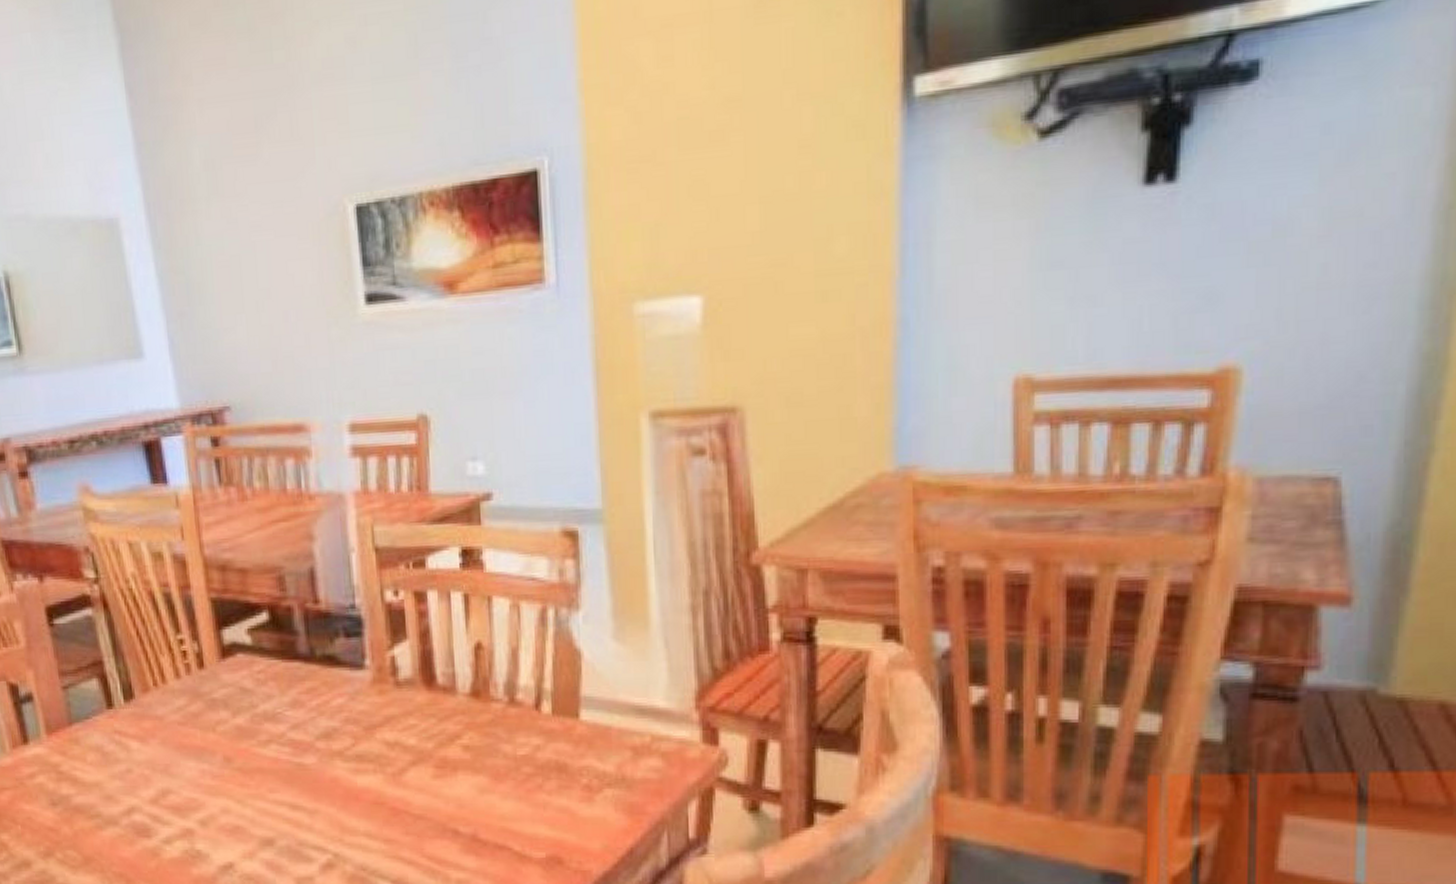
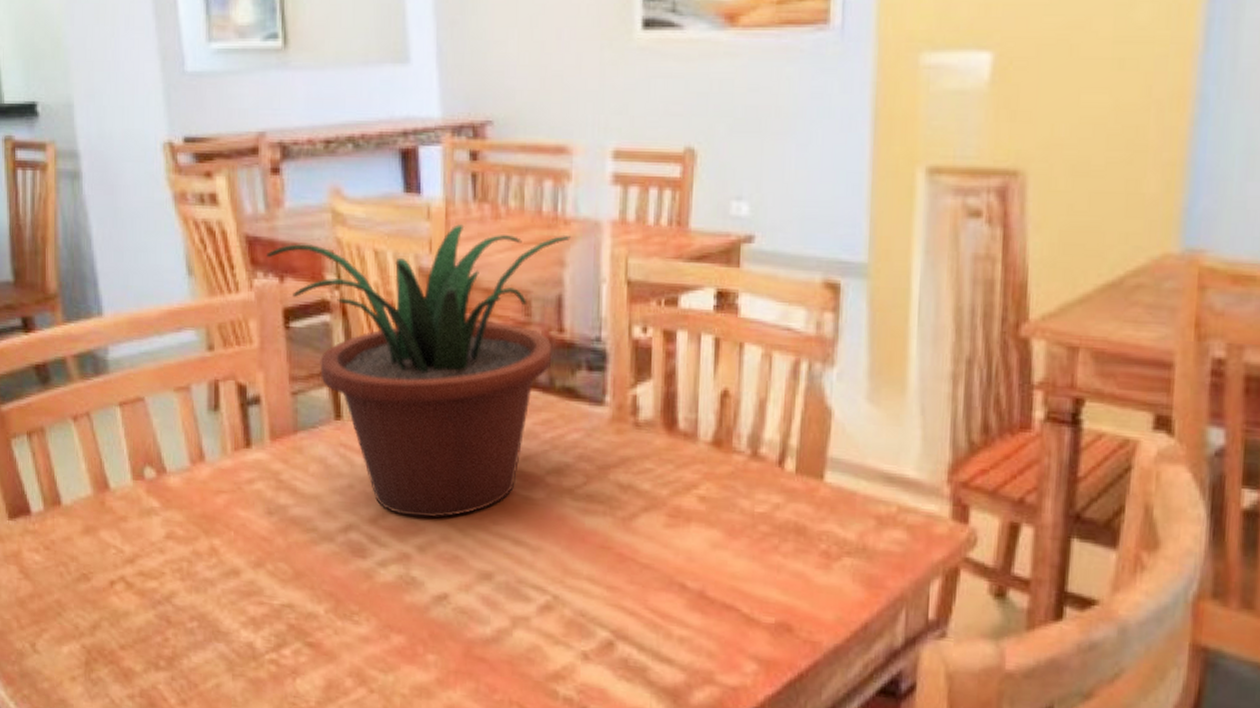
potted plant: none [24,509,316,793] -> present [267,224,570,518]

